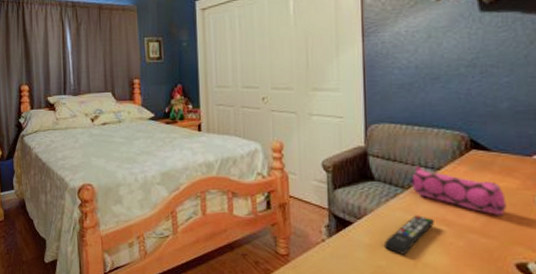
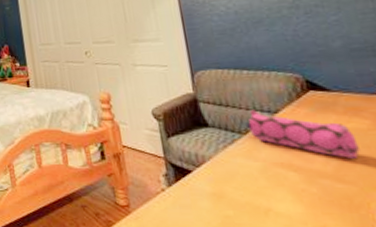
remote control: present [383,215,434,255] -> none [228,161,281,204]

